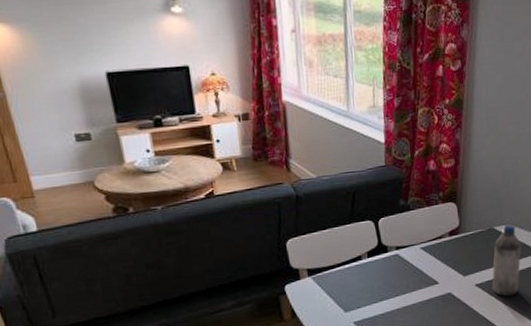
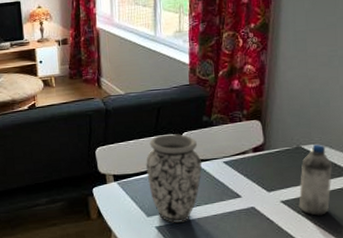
vase: none [342,220,400,317] -> present [146,134,202,223]

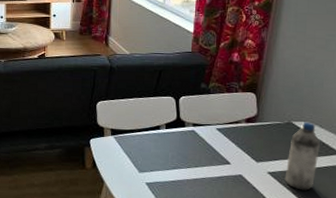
vase: present [146,134,202,223] -> none [143,96,196,182]

